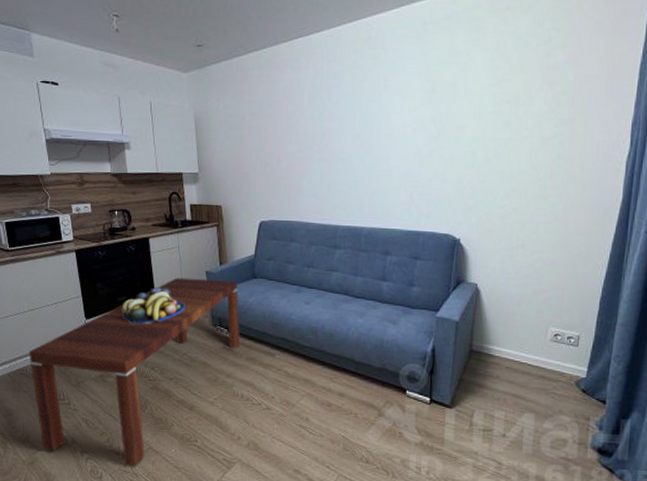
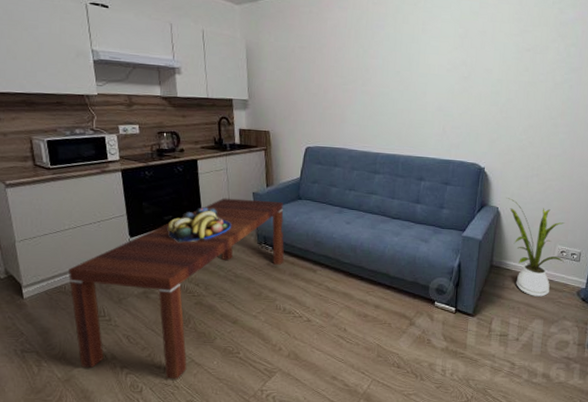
house plant: none [486,273,559,387] -> present [506,198,565,297]

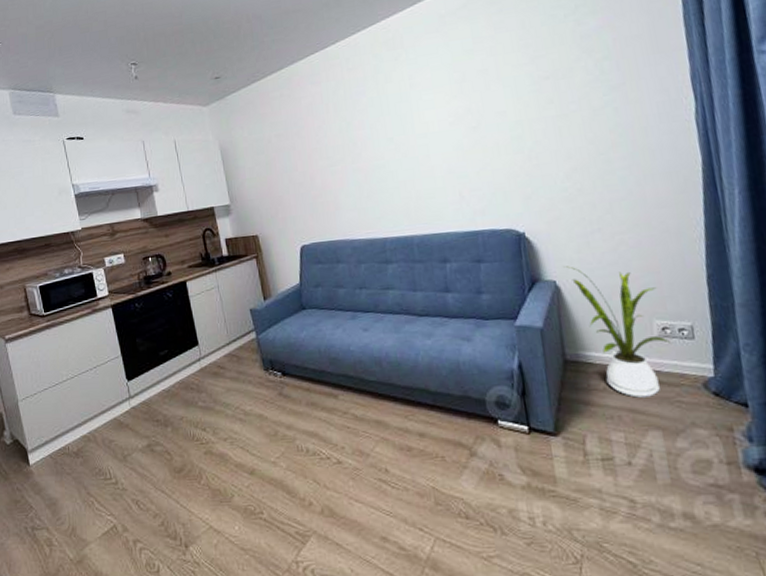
coffee table: present [69,198,284,380] -> none [70,316,297,554]
fruit bowl: present [167,207,232,243] -> none [164,334,232,380]

